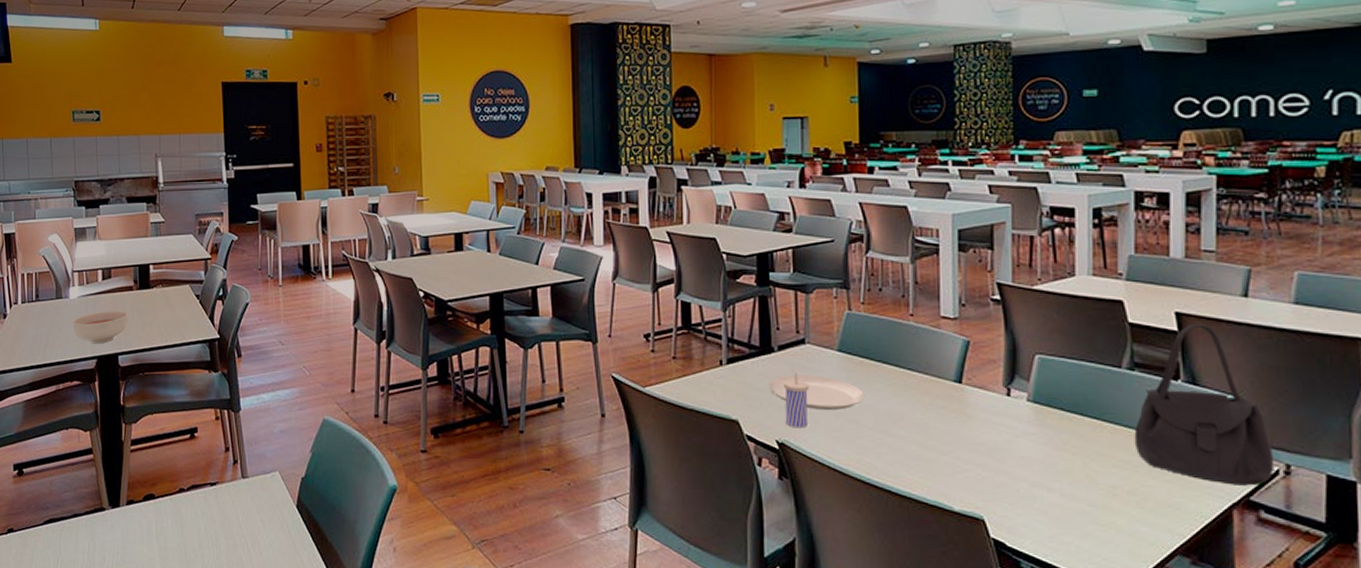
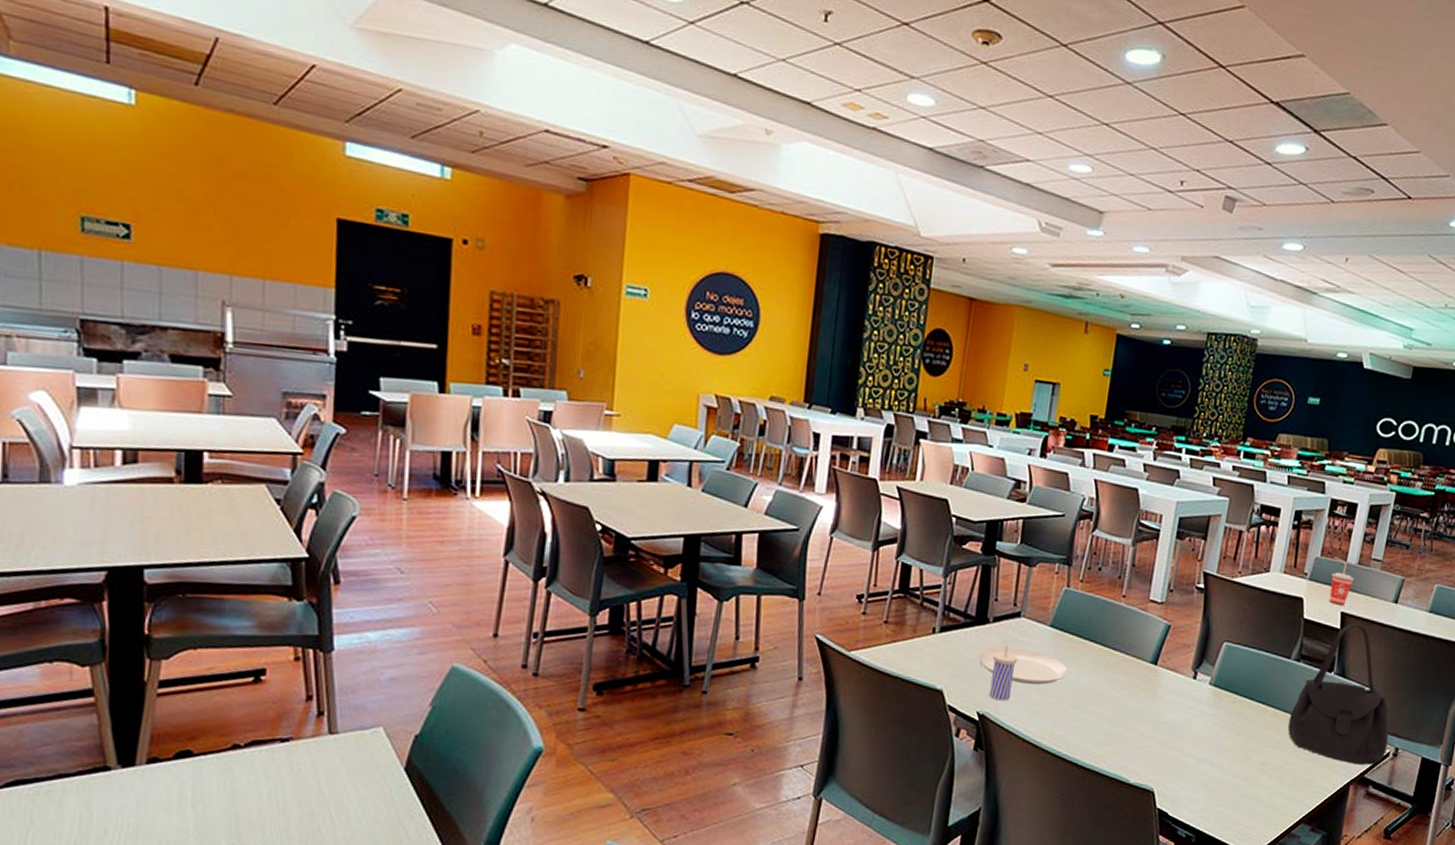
bowl: present [72,311,128,344] -> none [67,507,163,551]
beverage cup: none [1152,251,1184,305] -> present [1329,556,1354,605]

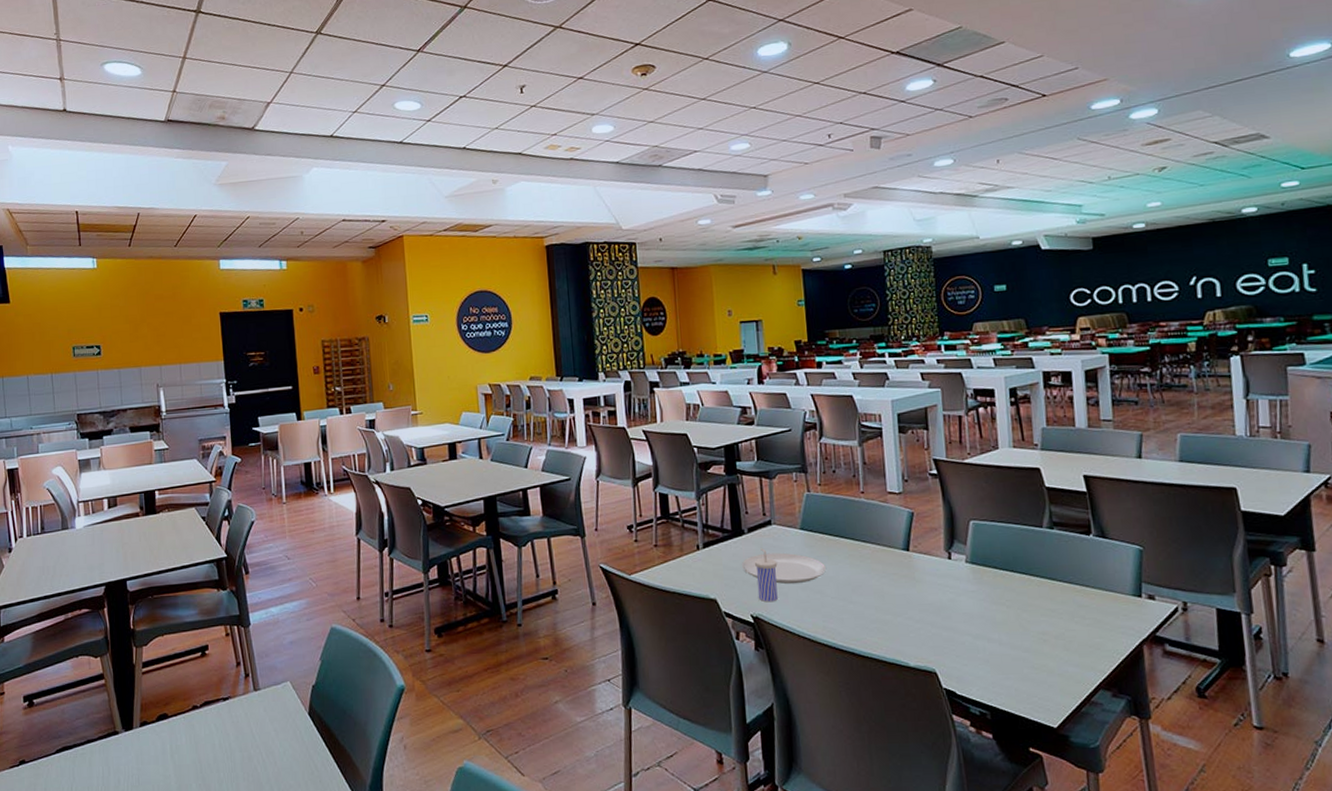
handbag: present [1287,623,1390,765] -> none [1057,484,1174,624]
beverage cup: present [1329,556,1354,605] -> none [1061,423,1088,469]

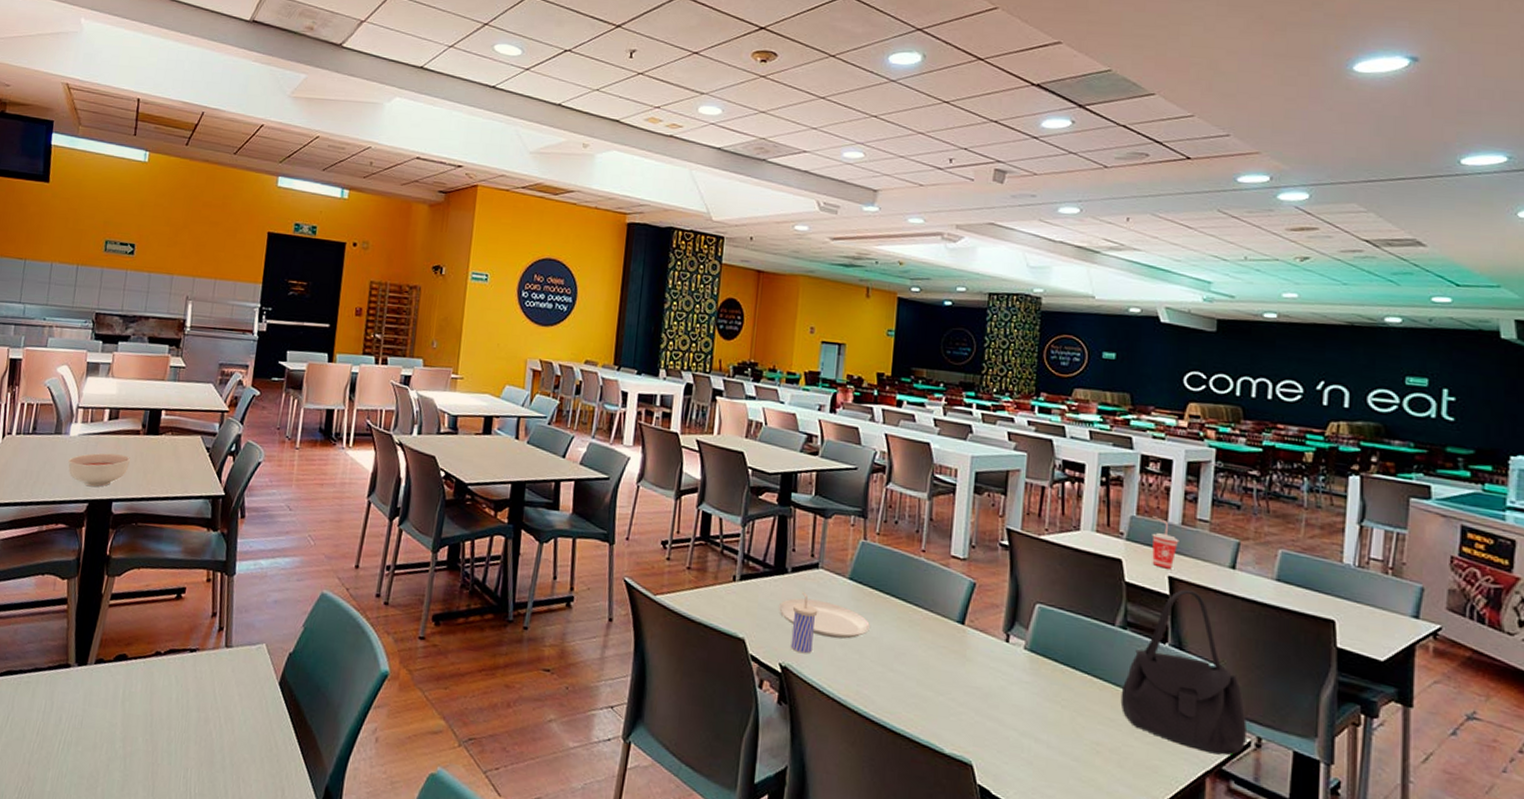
bowl: none [79,537,135,571] -> present [68,453,130,487]
handbag: none [1057,484,1174,624] -> present [1120,589,1247,756]
beverage cup: none [1061,423,1088,469] -> present [1152,515,1179,569]

